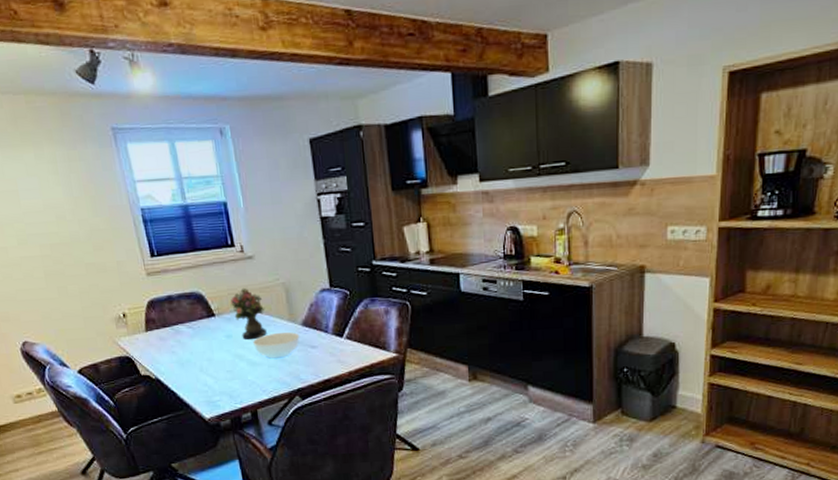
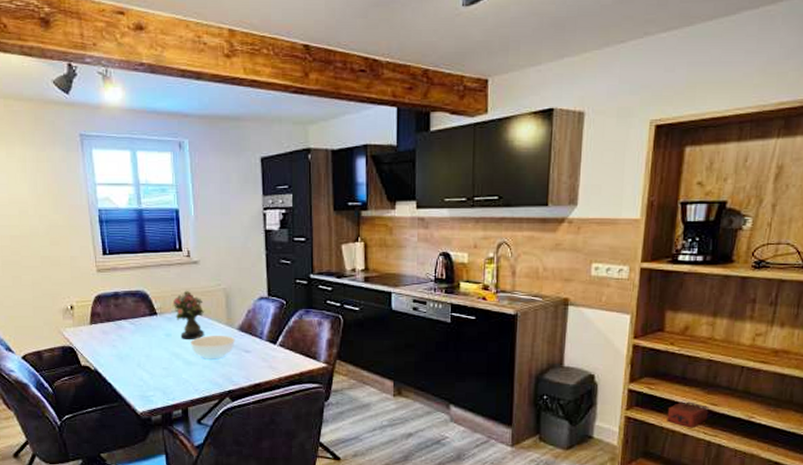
decorative box: none [751,361,794,390] -> present [667,400,709,428]

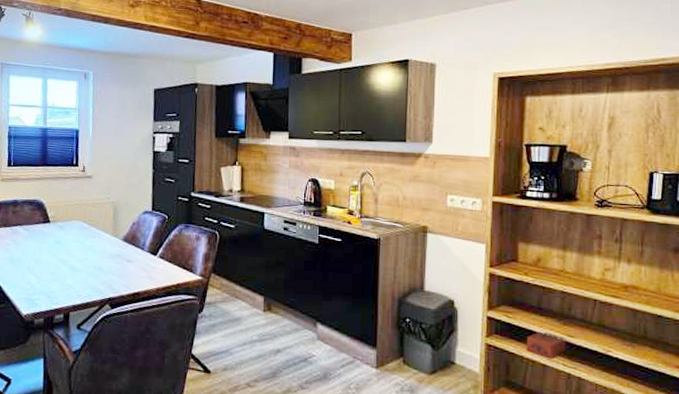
bouquet: present [172,290,205,340] -> none [65,201,94,248]
bowl: present [190,335,235,360] -> none [78,244,119,268]

